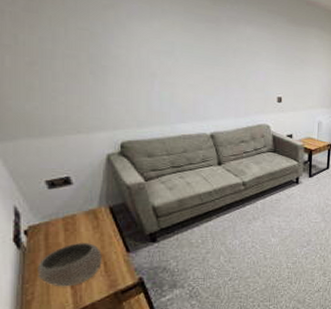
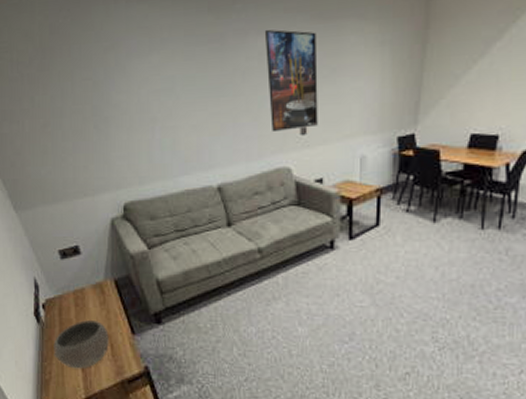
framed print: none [252,21,291,98] -> present [264,29,318,133]

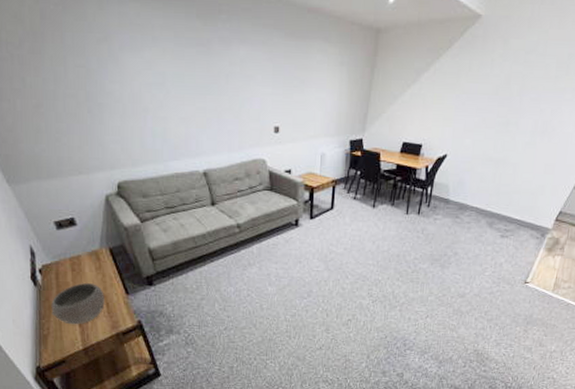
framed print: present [264,29,318,133] -> none [245,40,290,129]

